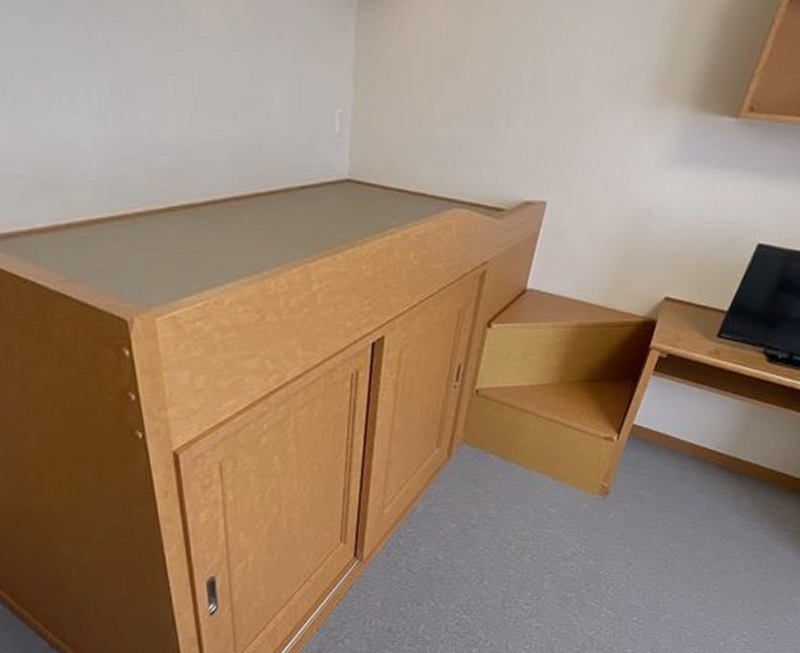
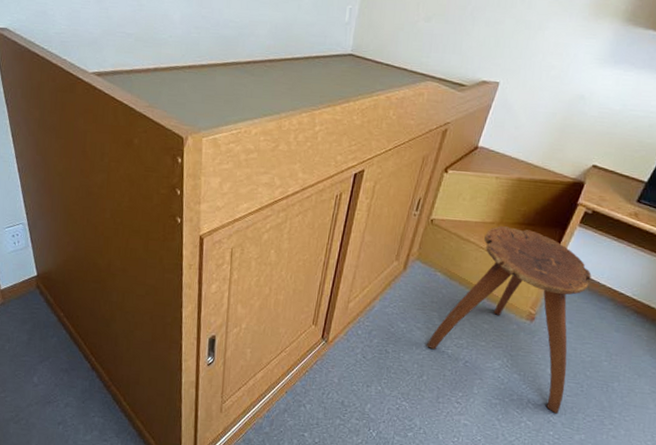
stool: none [484,386,670,597] -> present [426,226,592,414]

